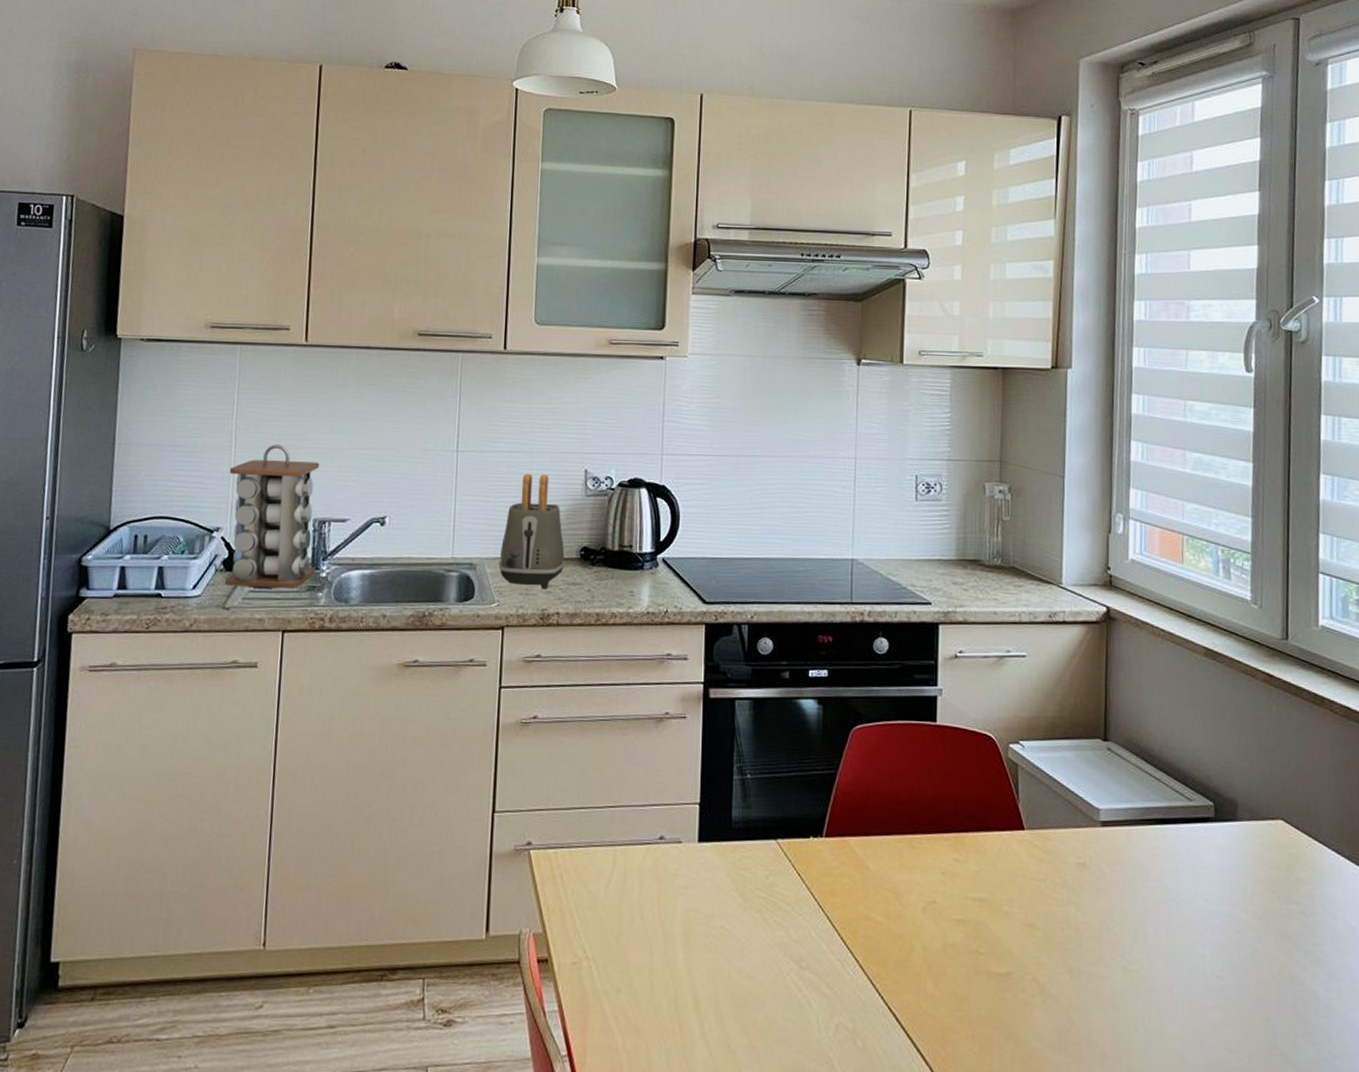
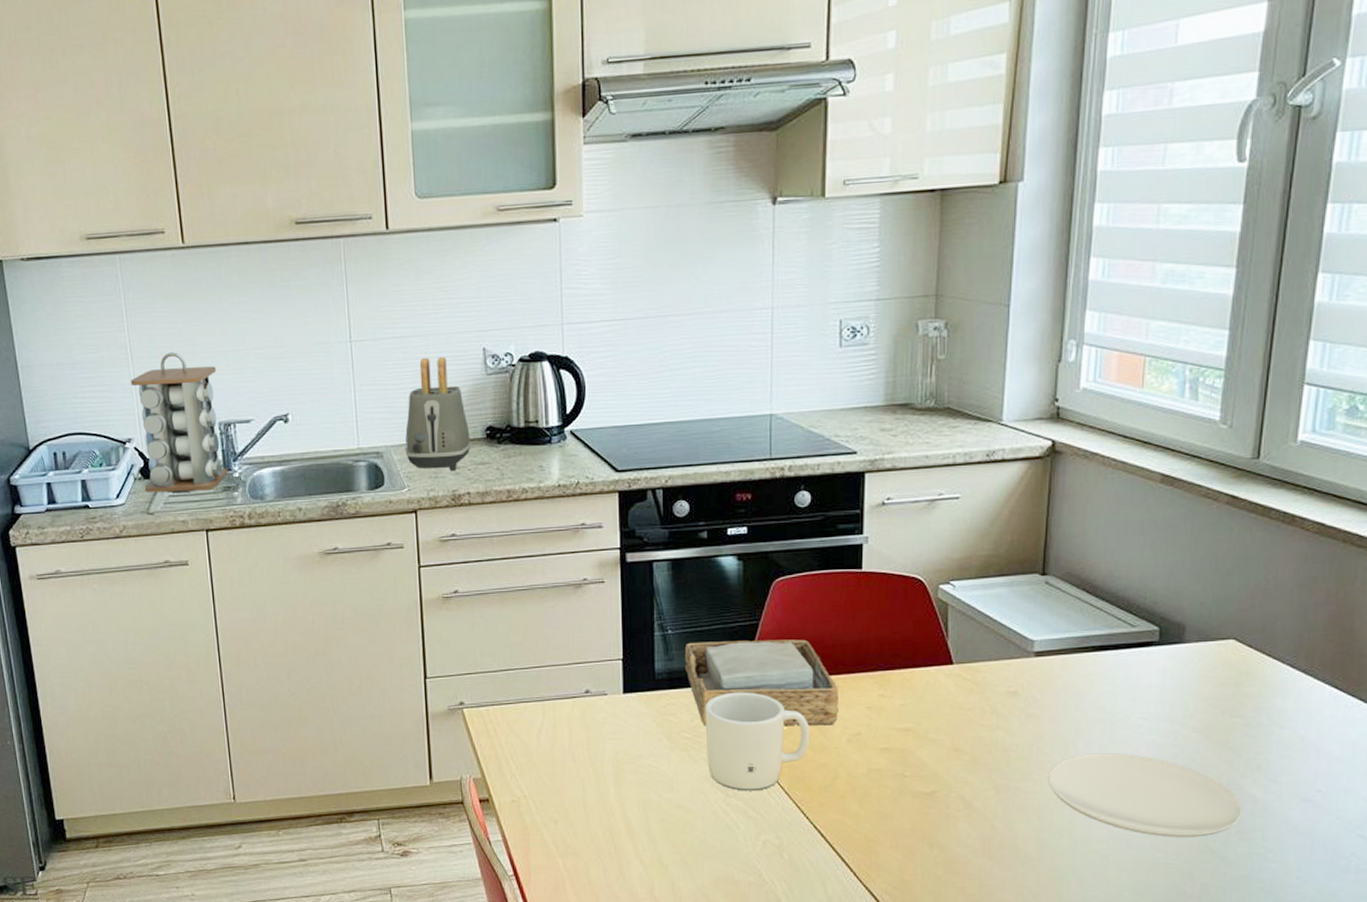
napkin holder: none [762,789,914,891] -> present [684,639,838,726]
mug: none [780,847,886,963] -> present [704,692,810,791]
plate: none [1120,936,1307,1038] -> present [1048,753,1242,837]

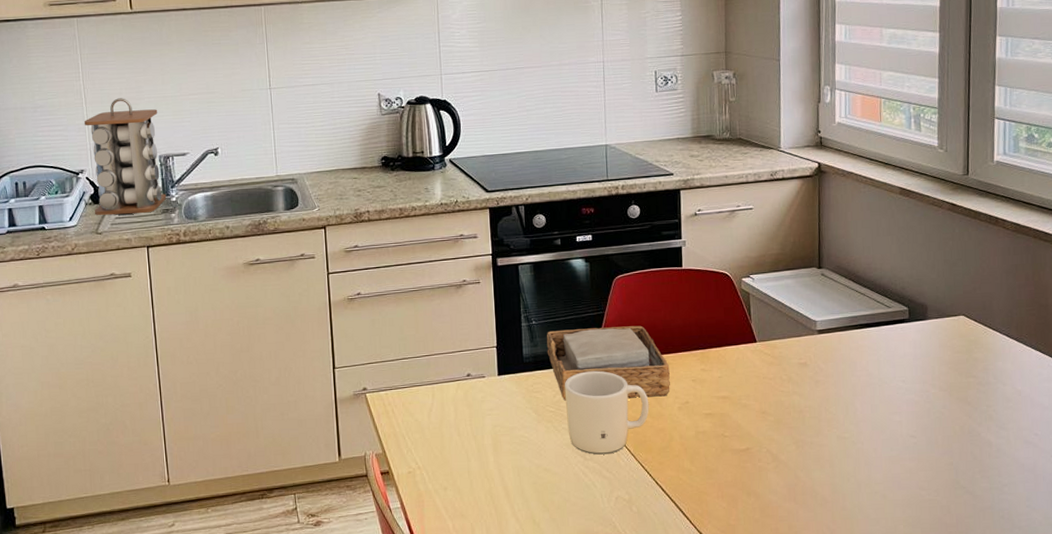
toaster: present [405,357,471,471] -> none [315,101,369,194]
plate: present [1048,753,1242,837] -> none [835,410,982,478]

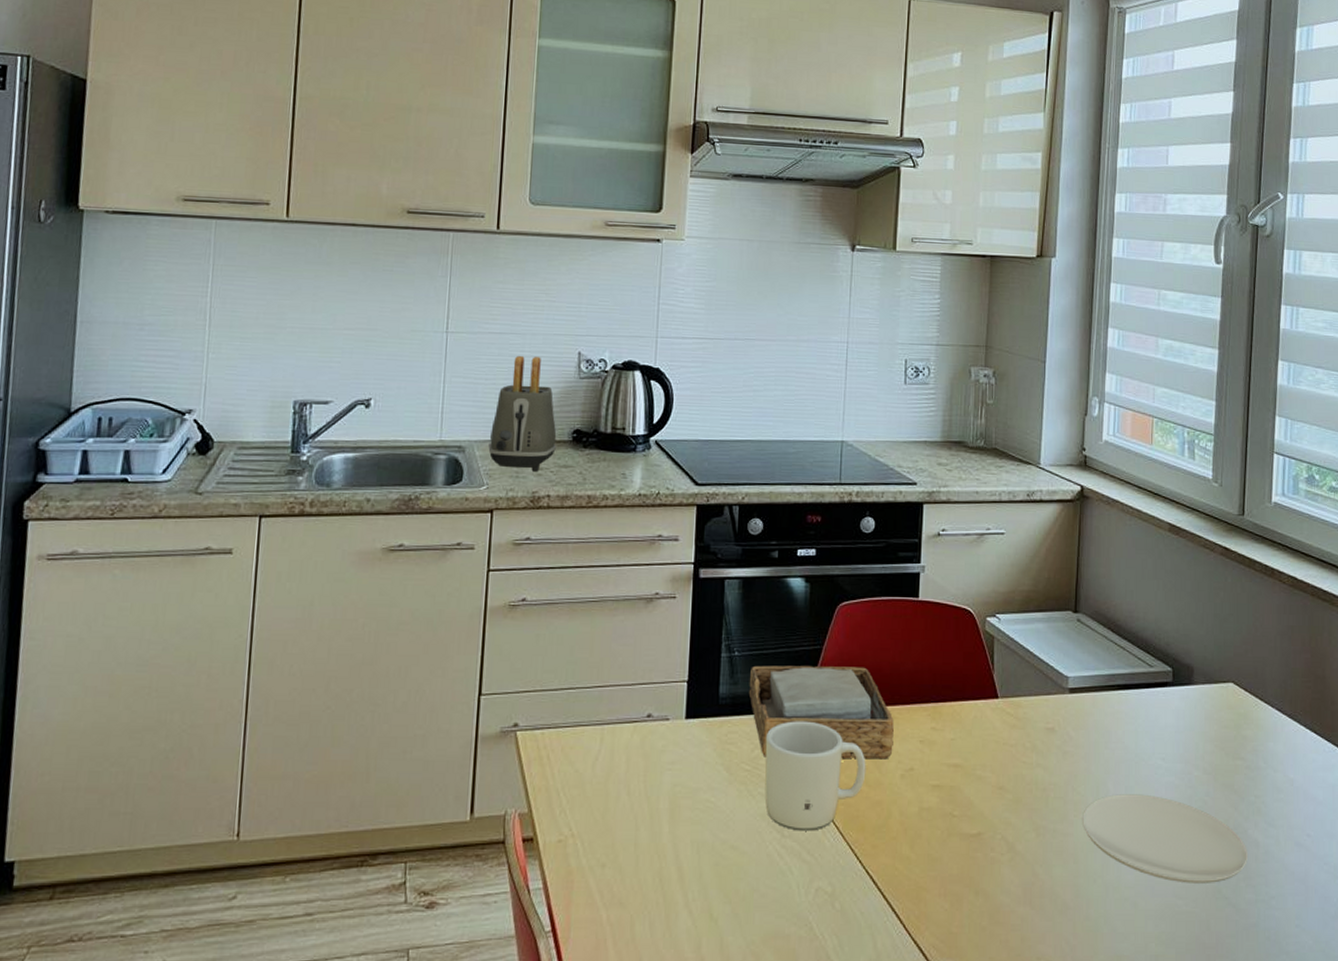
spice rack: present [83,98,167,215] -> none [197,324,301,473]
toaster: none [315,101,369,194] -> present [488,355,557,472]
plate: none [835,410,982,478] -> present [1083,794,1248,883]

